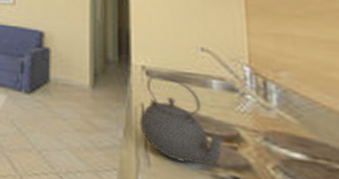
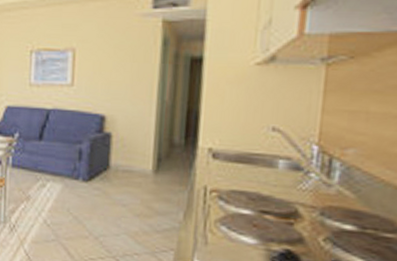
kettle: present [138,74,224,166] -> none [199,156,282,241]

